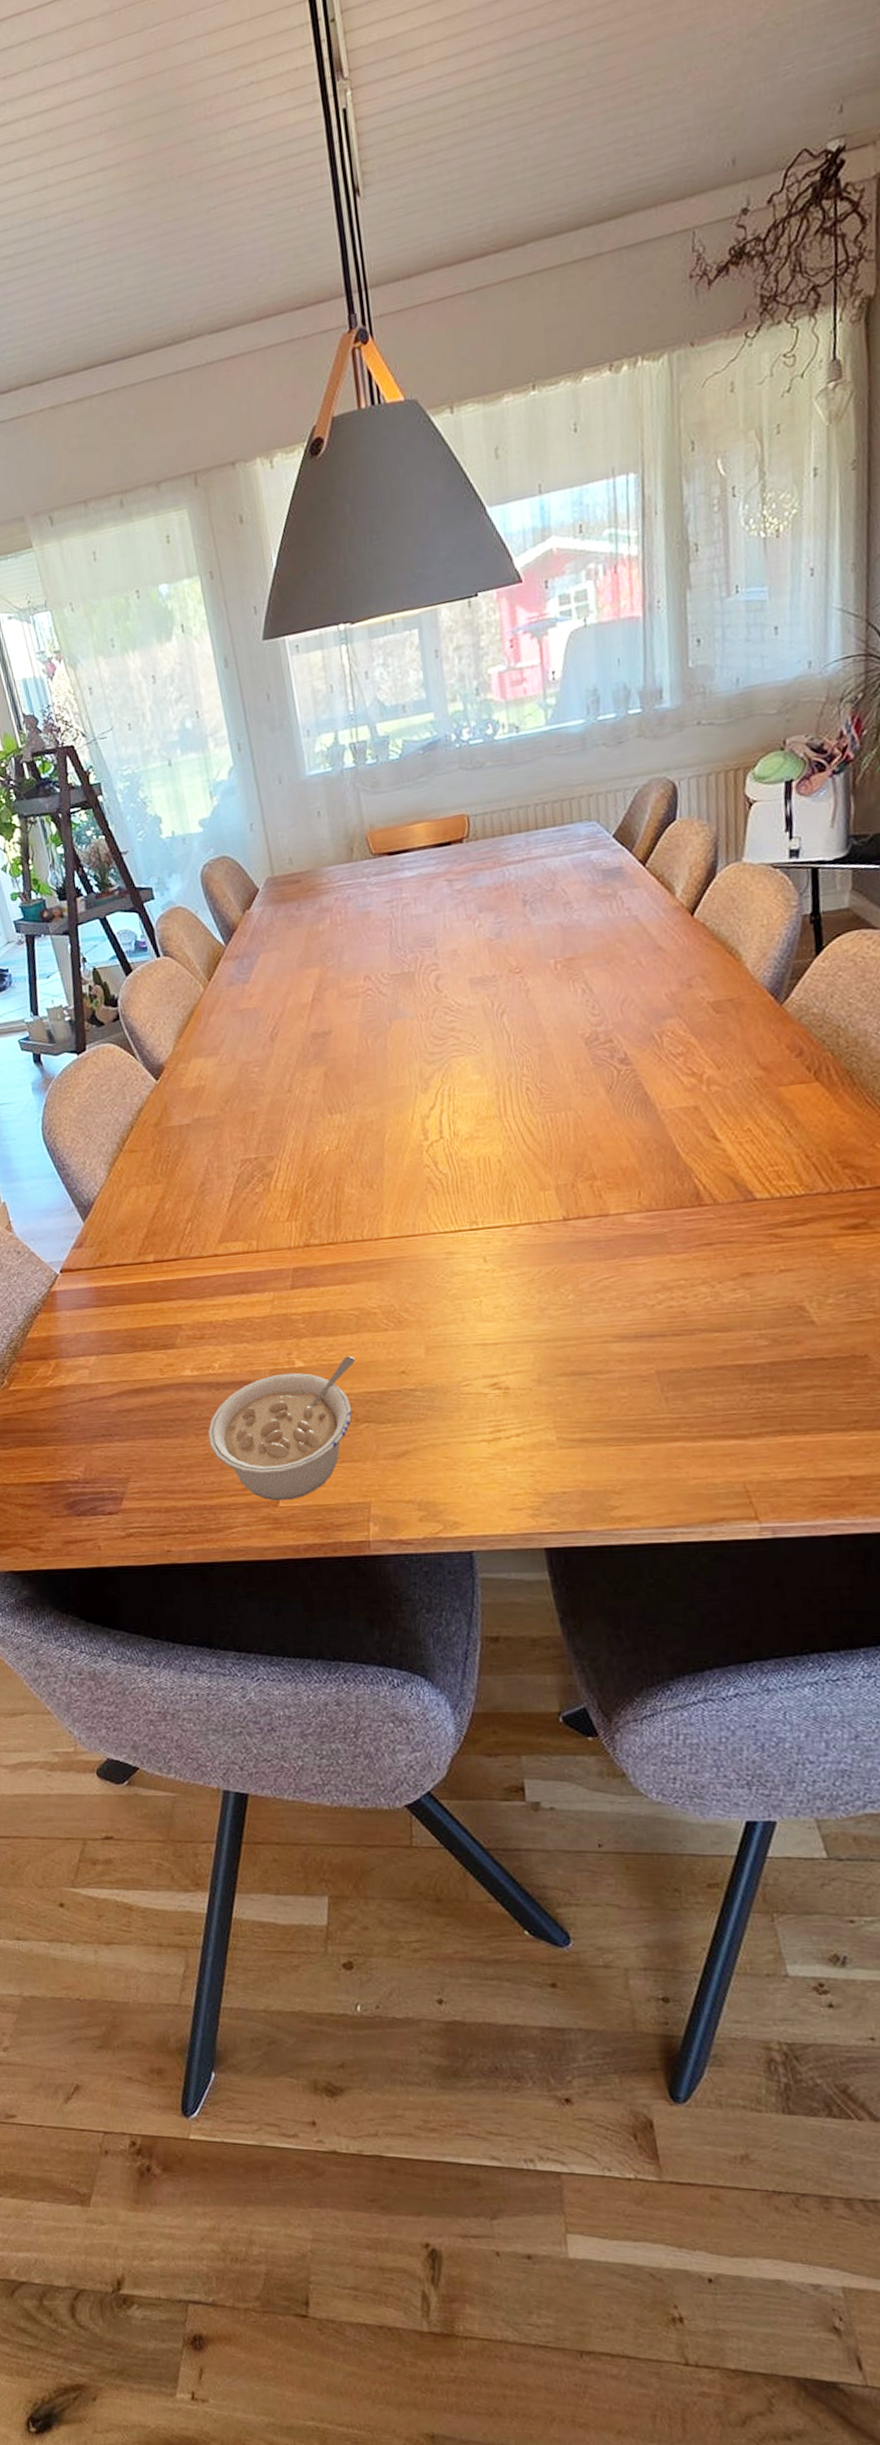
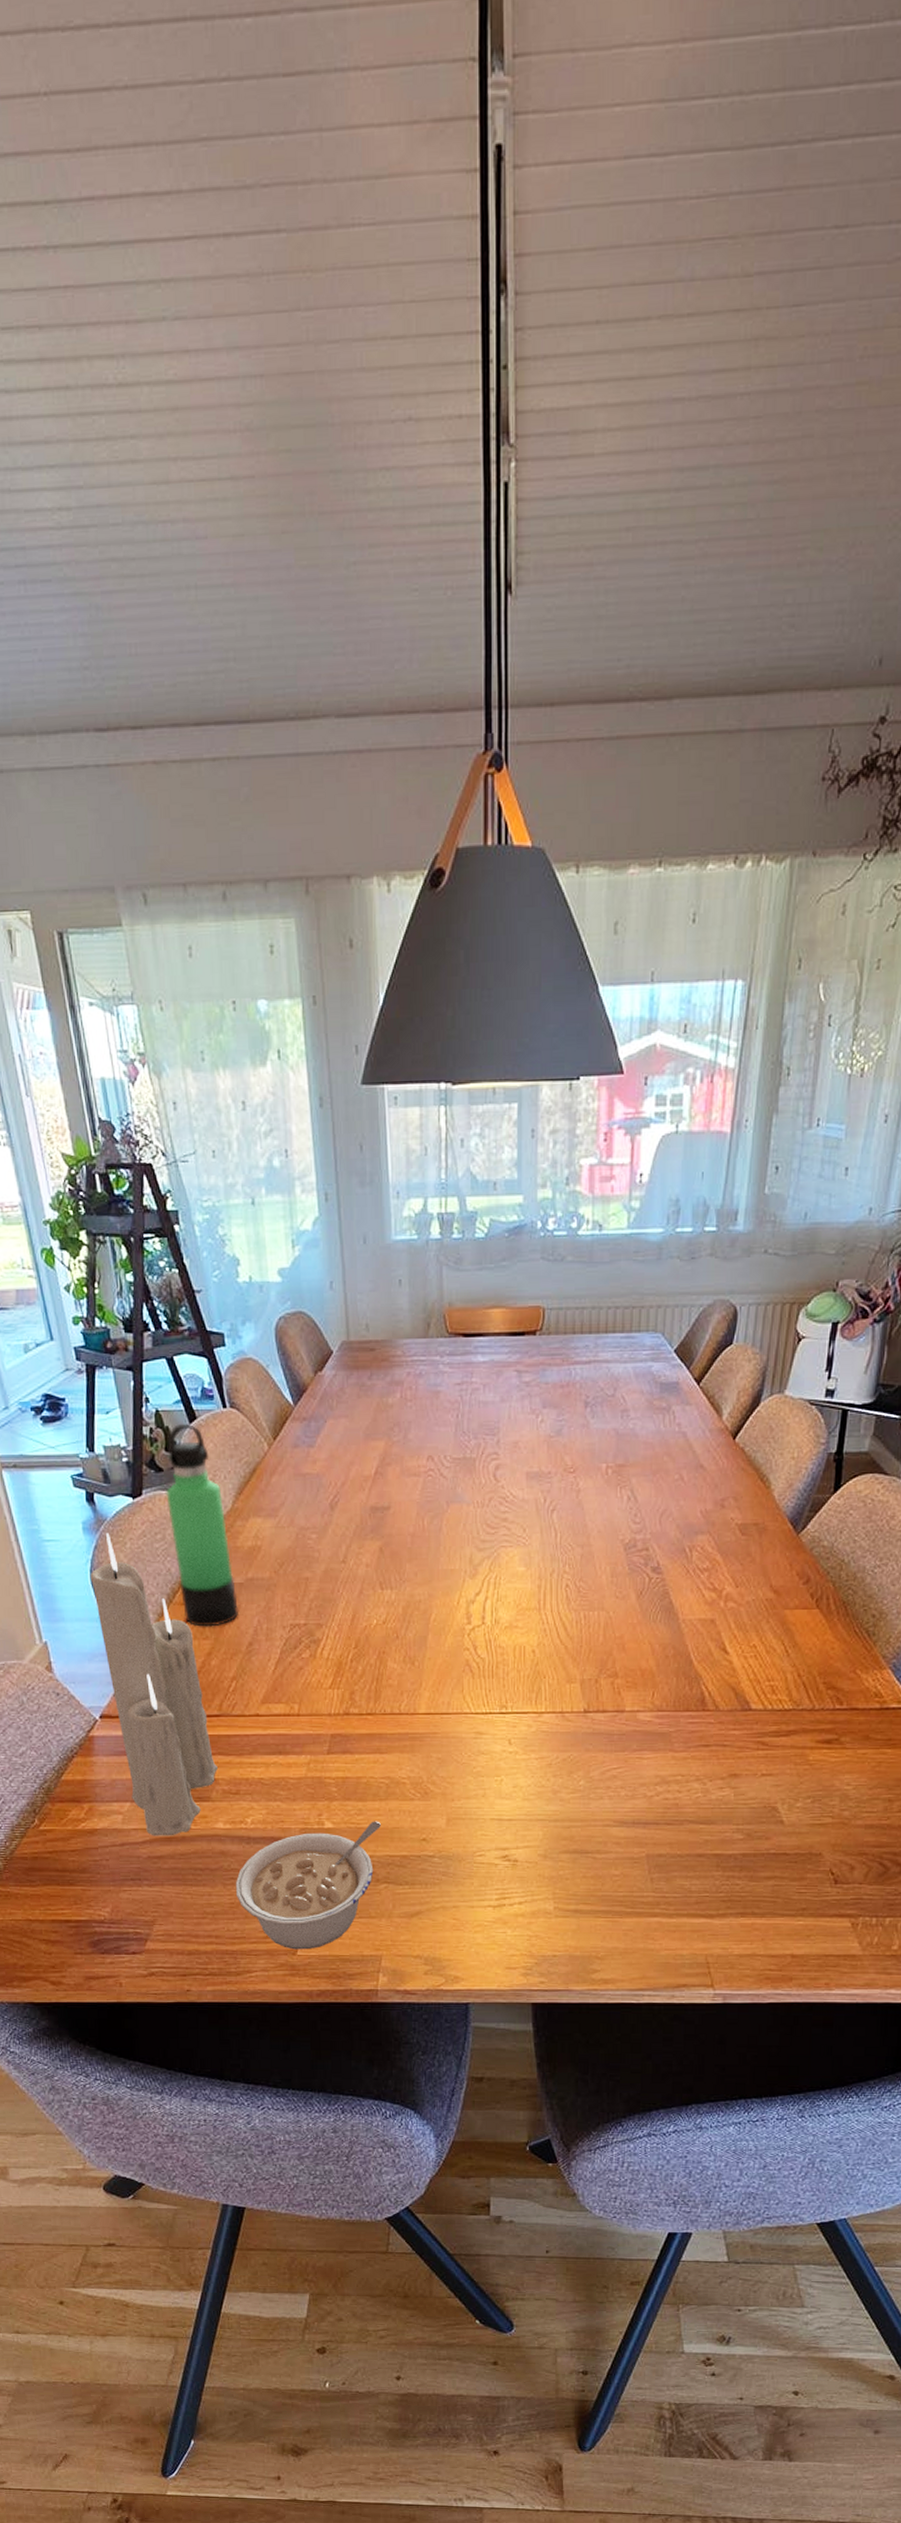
candle: none [42,1090,180,1389] -> present [90,1533,218,1836]
thermos bottle: none [106,976,189,1172] -> present [166,1423,239,1627]

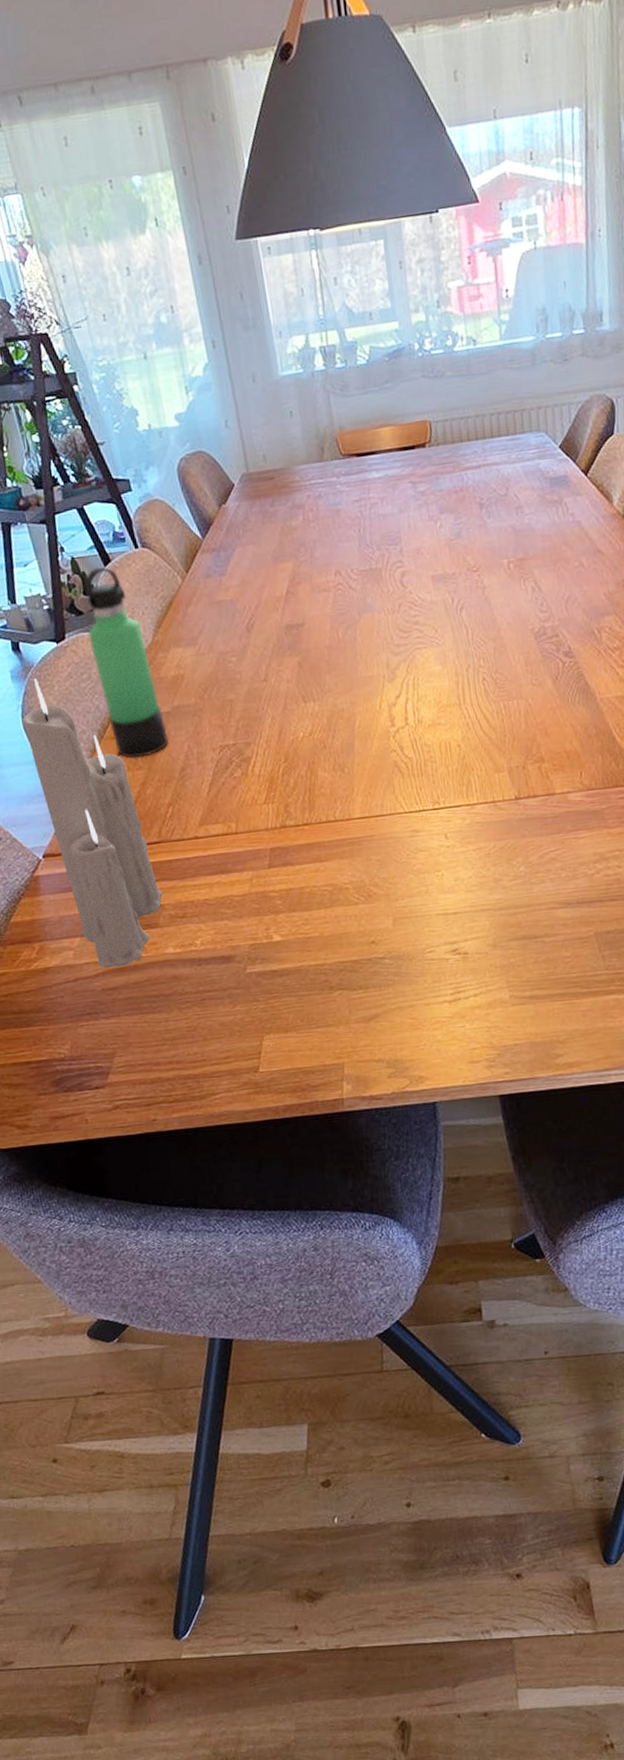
legume: present [235,1821,381,1950] -> none [190,929,329,1067]

